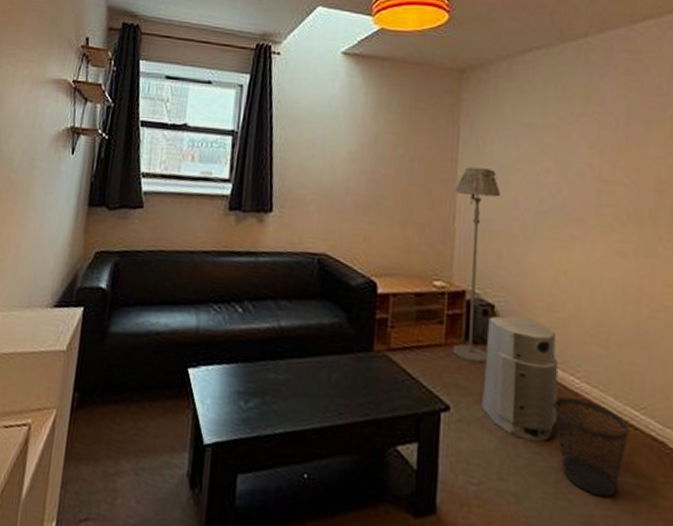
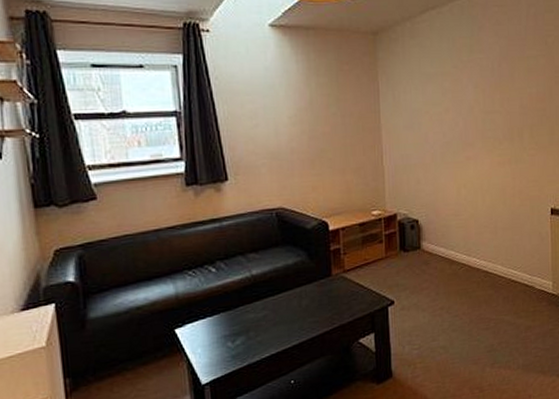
floor lamp: present [452,167,501,363] -> none [380,115,416,266]
air purifier: present [482,316,559,442] -> none [415,224,467,309]
wastebasket: present [553,397,629,498] -> none [464,272,512,332]

